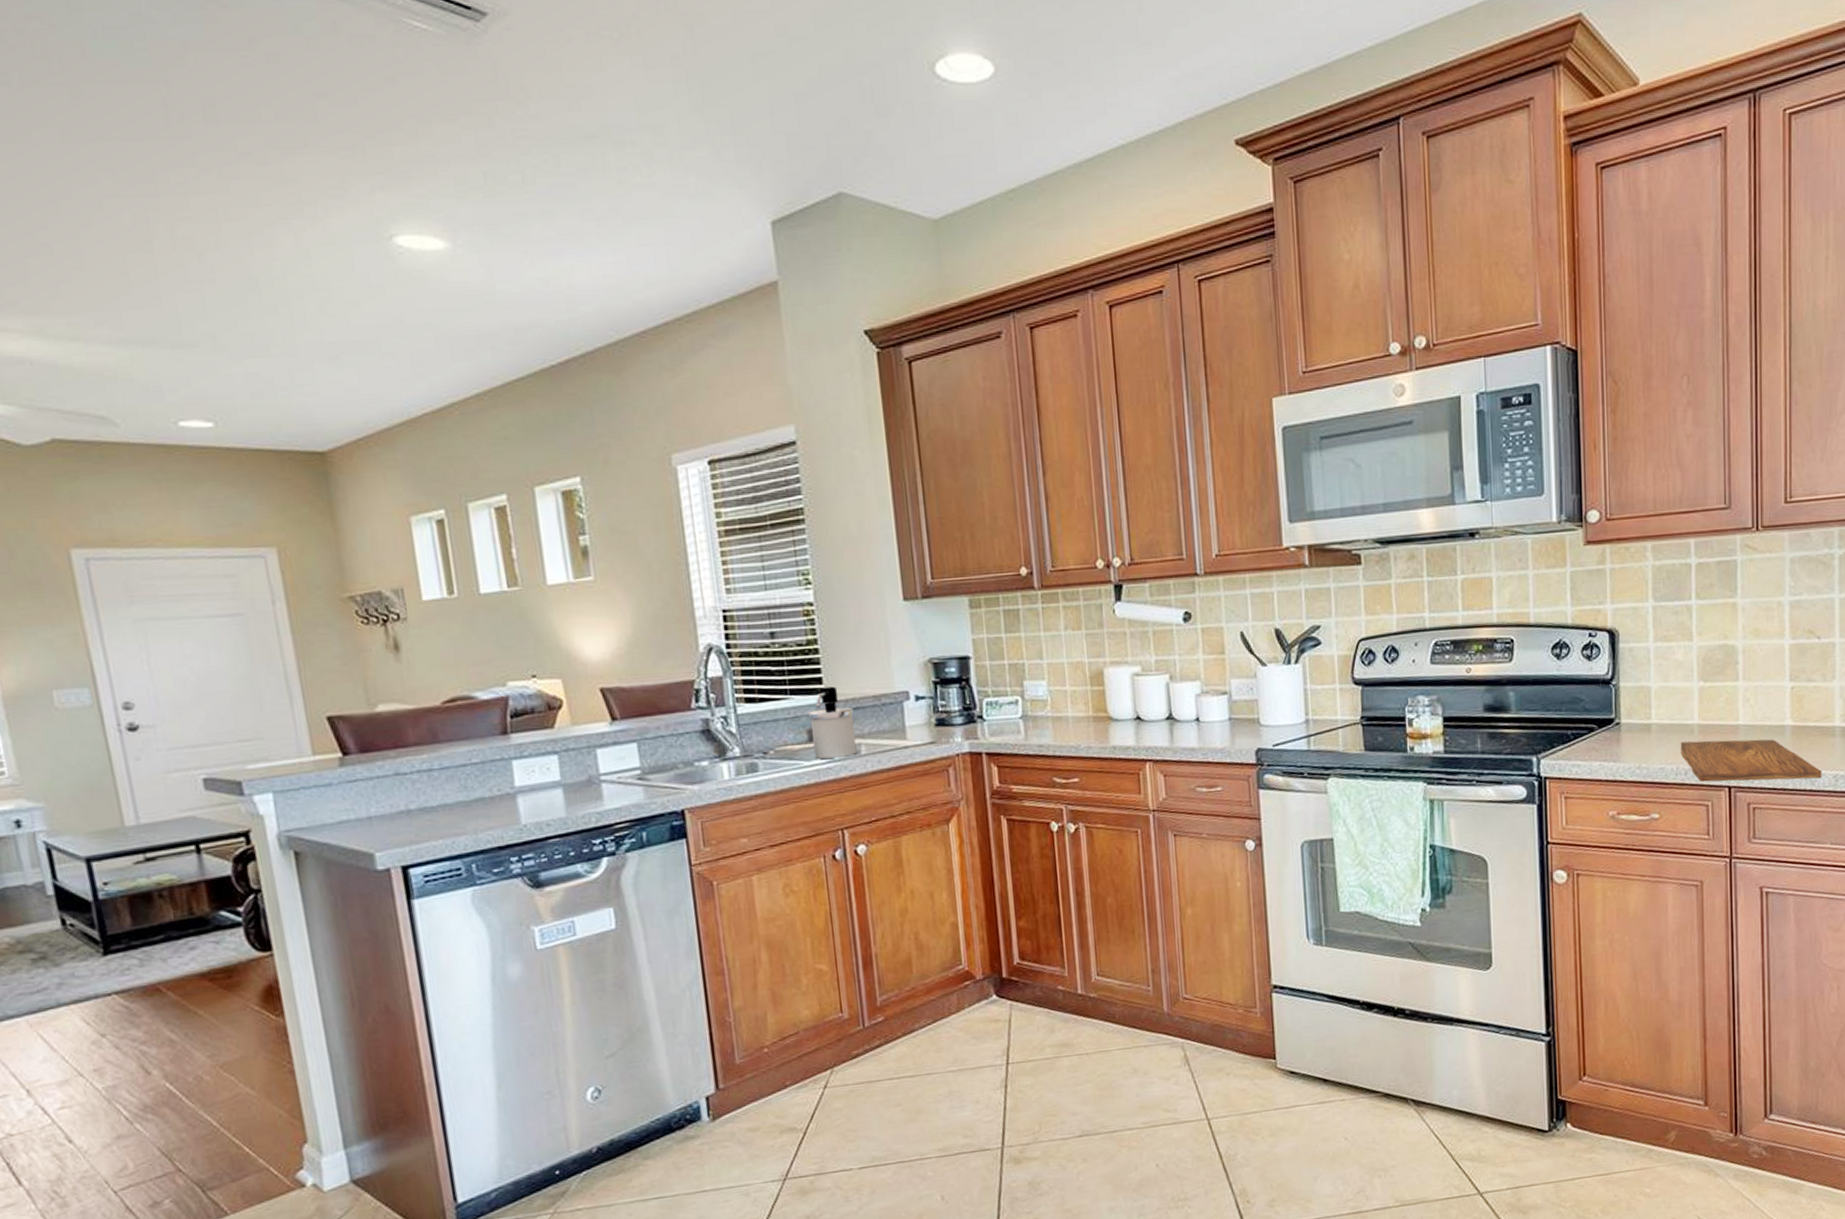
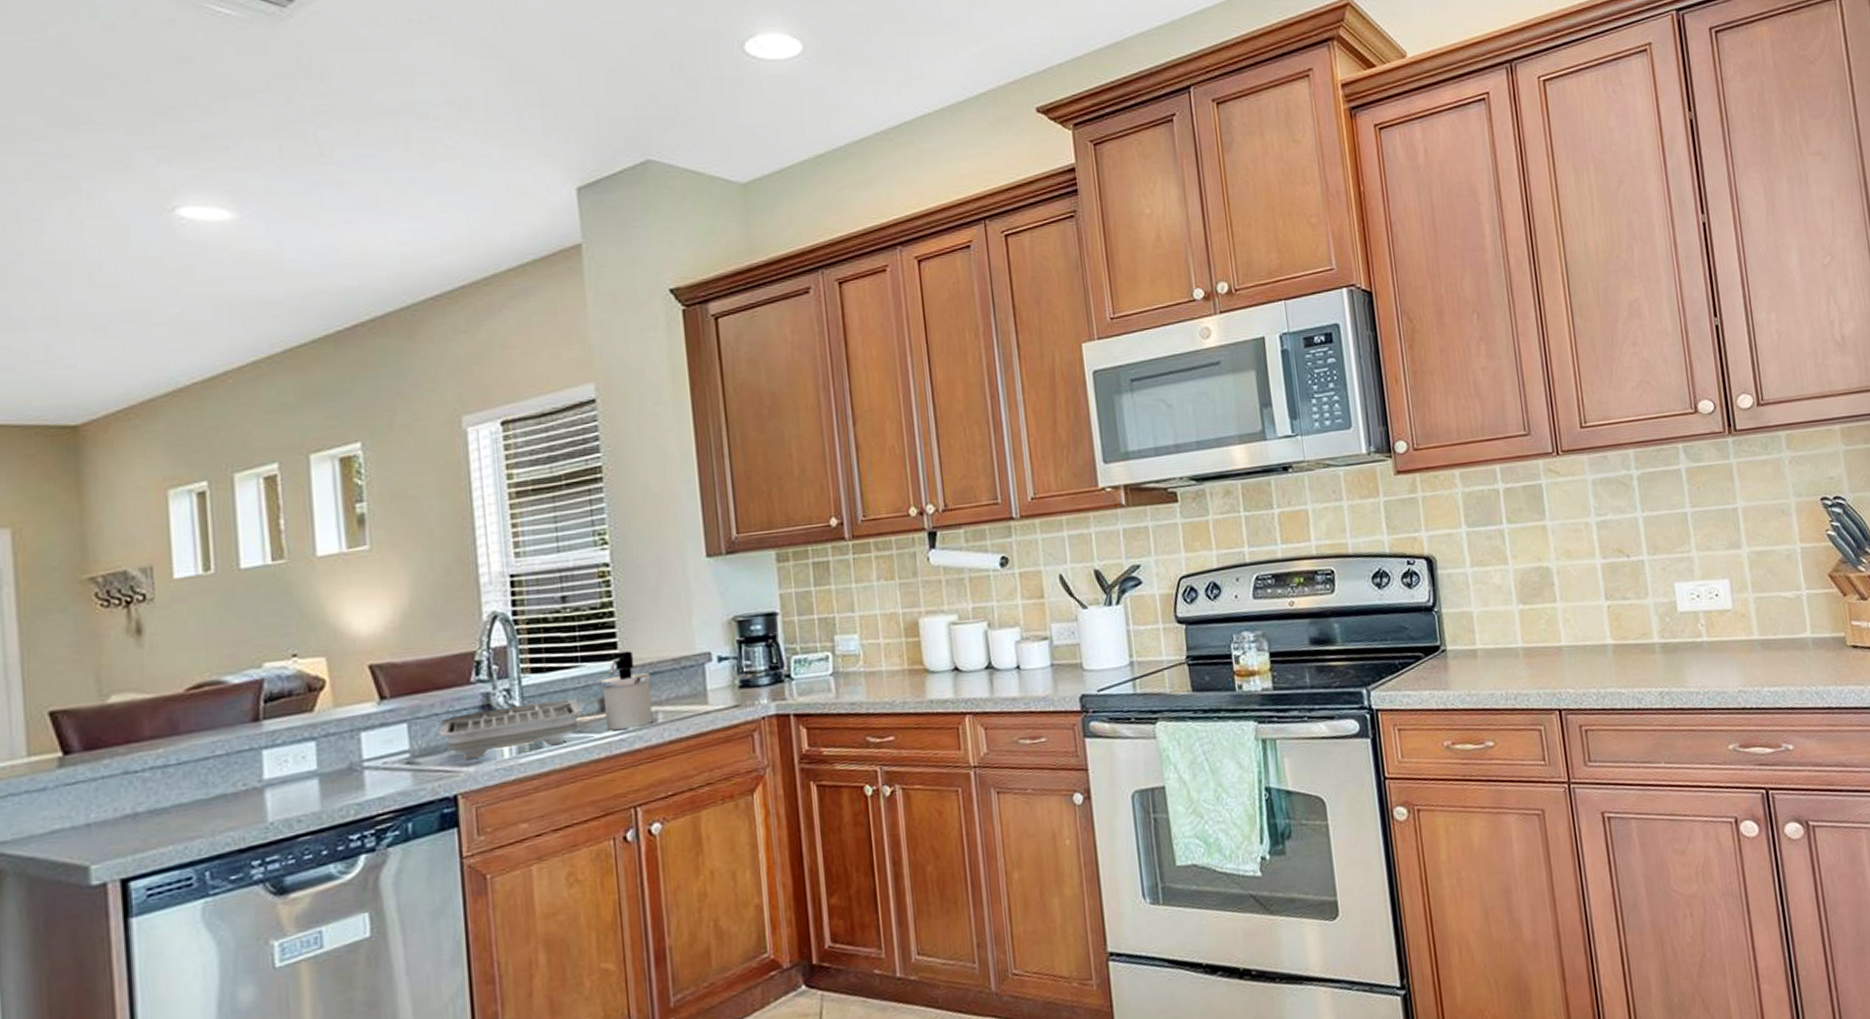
dish rack: none [665,728,794,778] -> present [438,698,583,759]
cutting board: present [1680,739,1822,783] -> none [1506,658,1648,707]

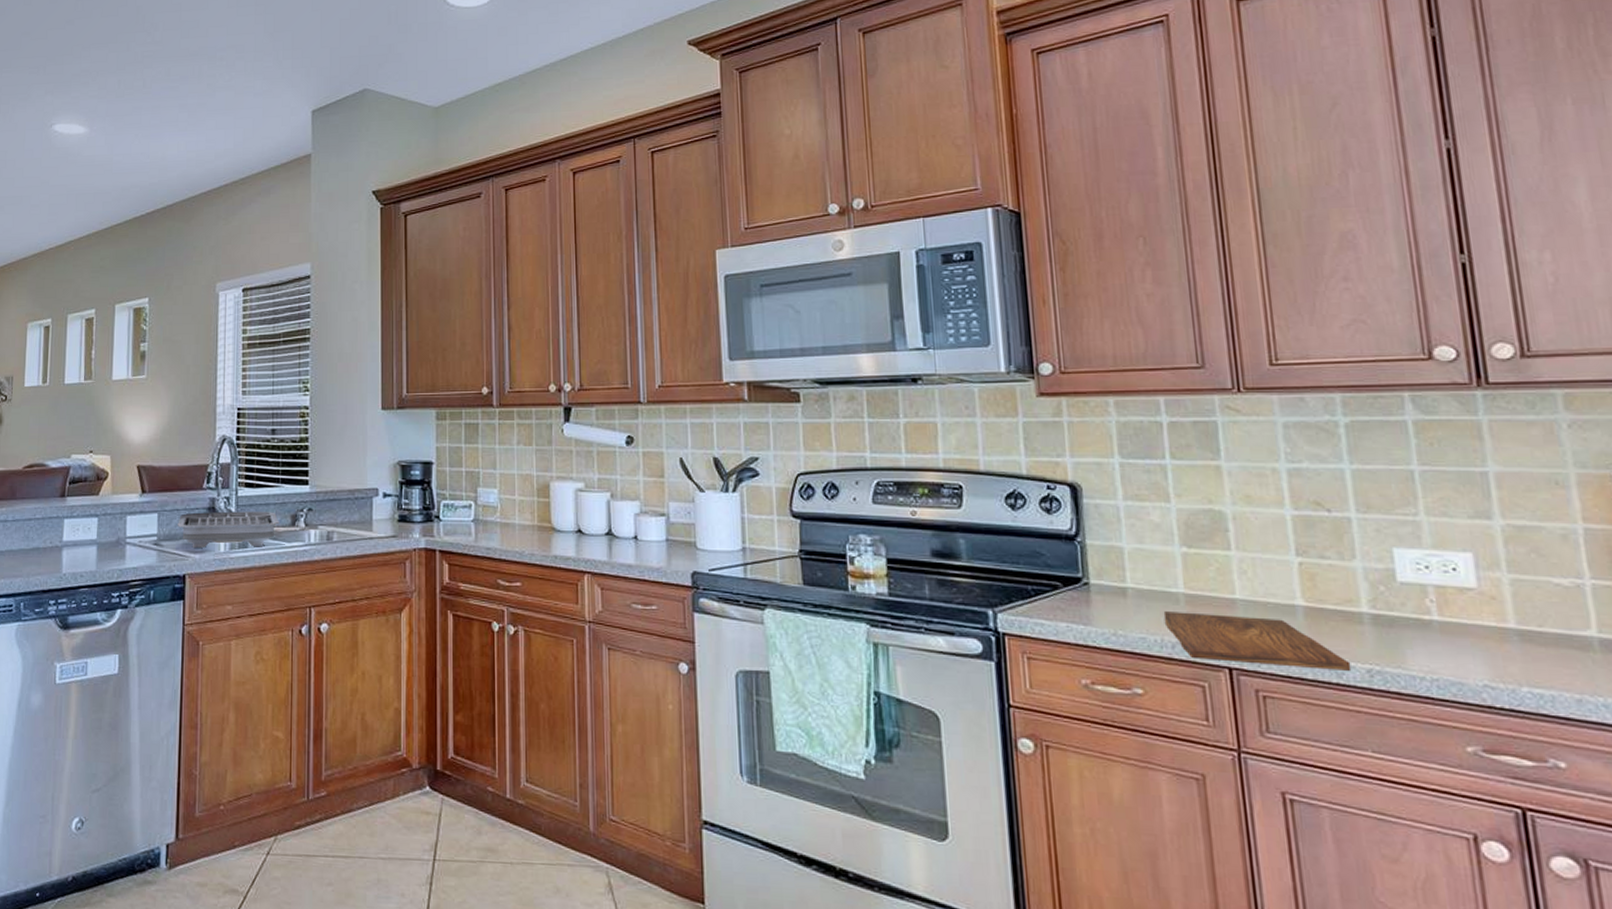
soap dispenser: present [600,651,653,731] -> none [293,479,331,543]
cutting board: none [1506,658,1648,707] -> present [1163,611,1352,672]

